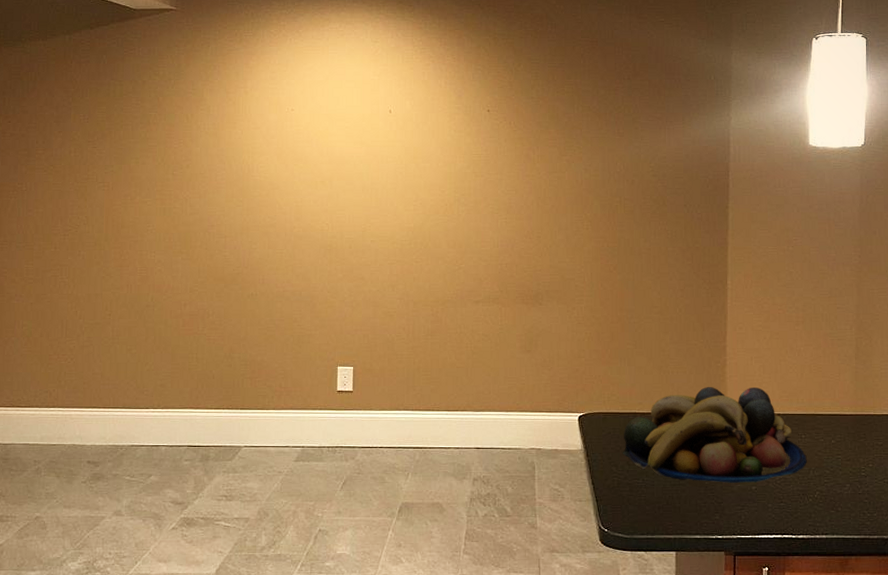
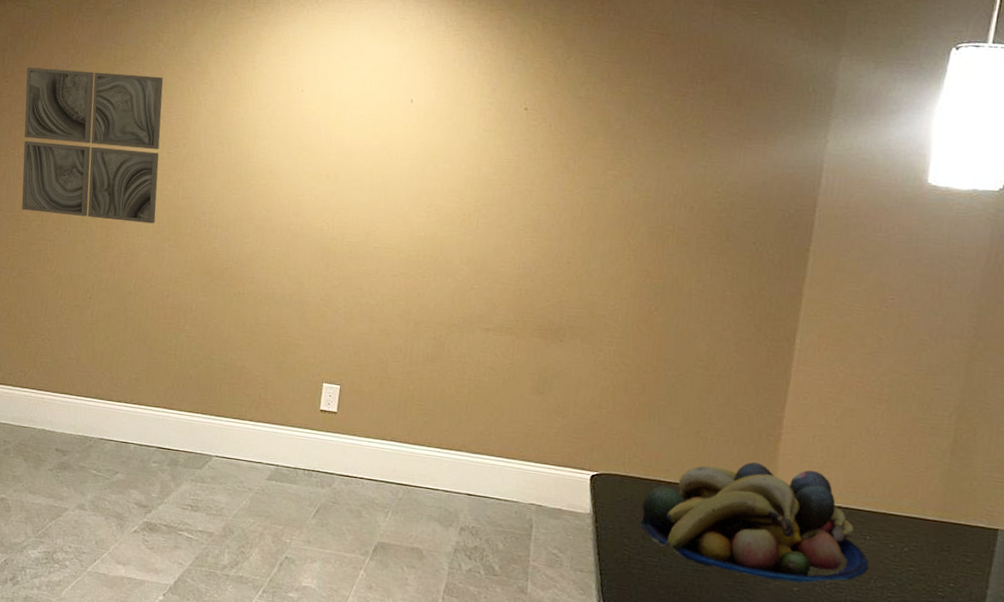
wall art: none [28,107,166,241] -> present [21,67,164,224]

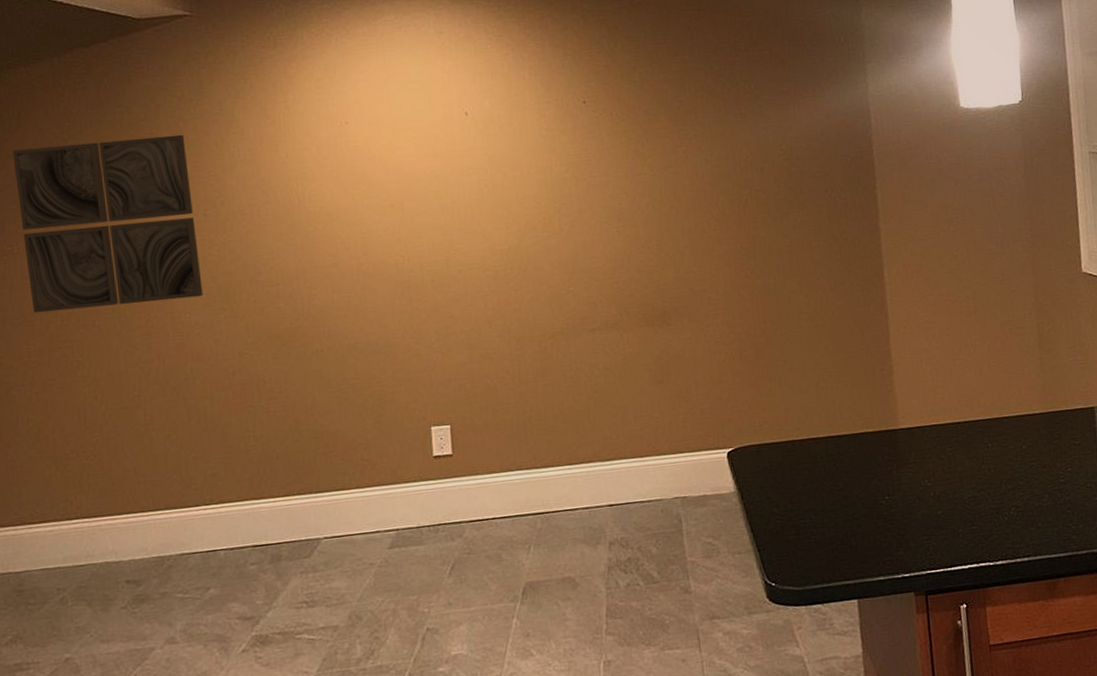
fruit bowl: present [638,462,869,583] -> none [782,394,997,514]

